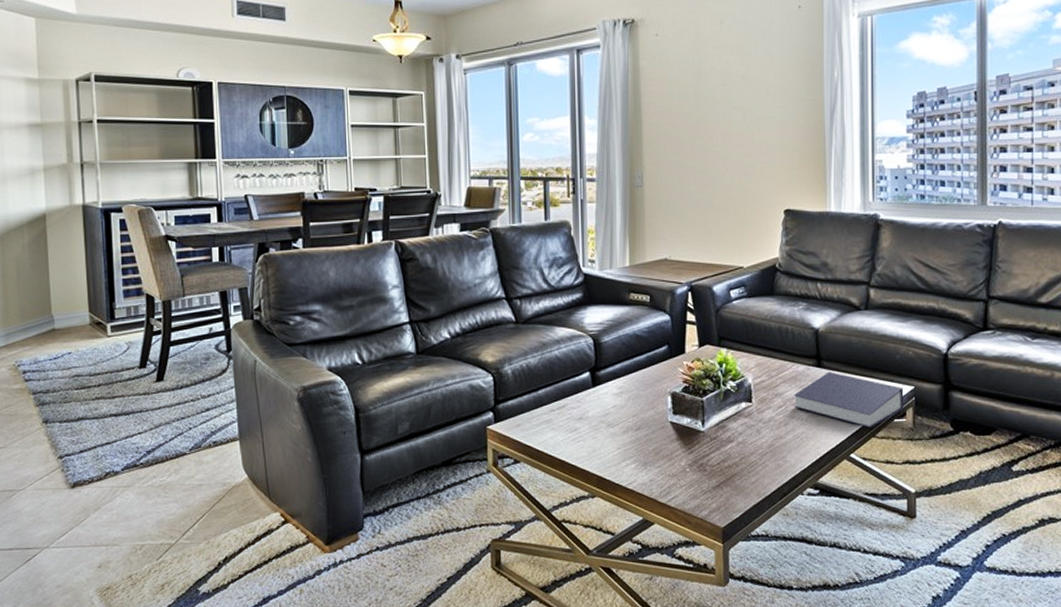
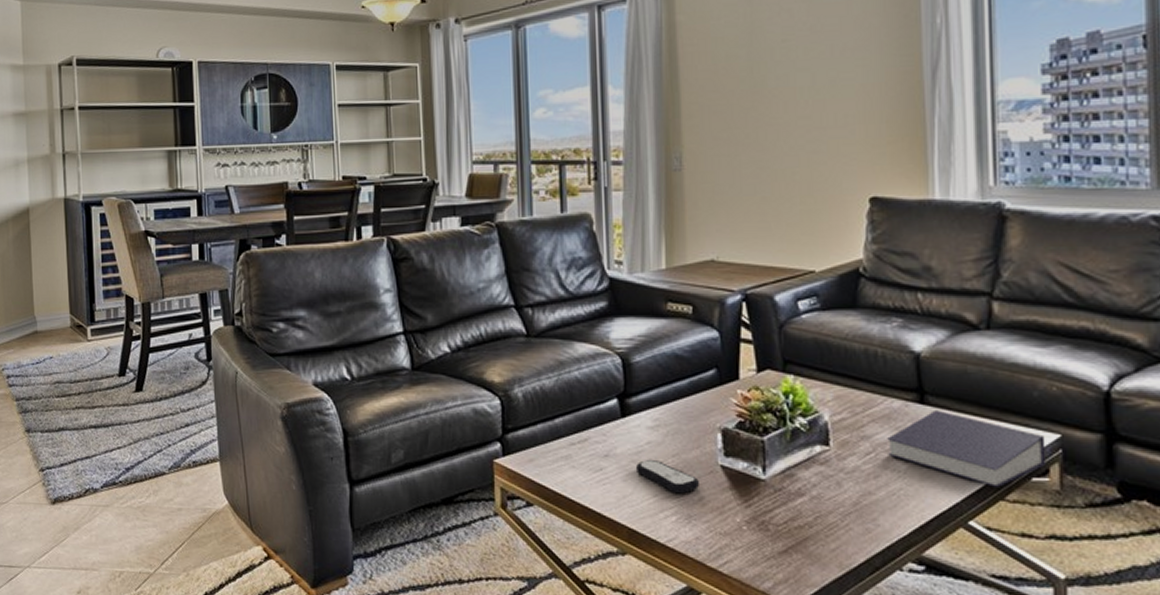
remote control: none [604,420,654,446] -> present [636,460,700,494]

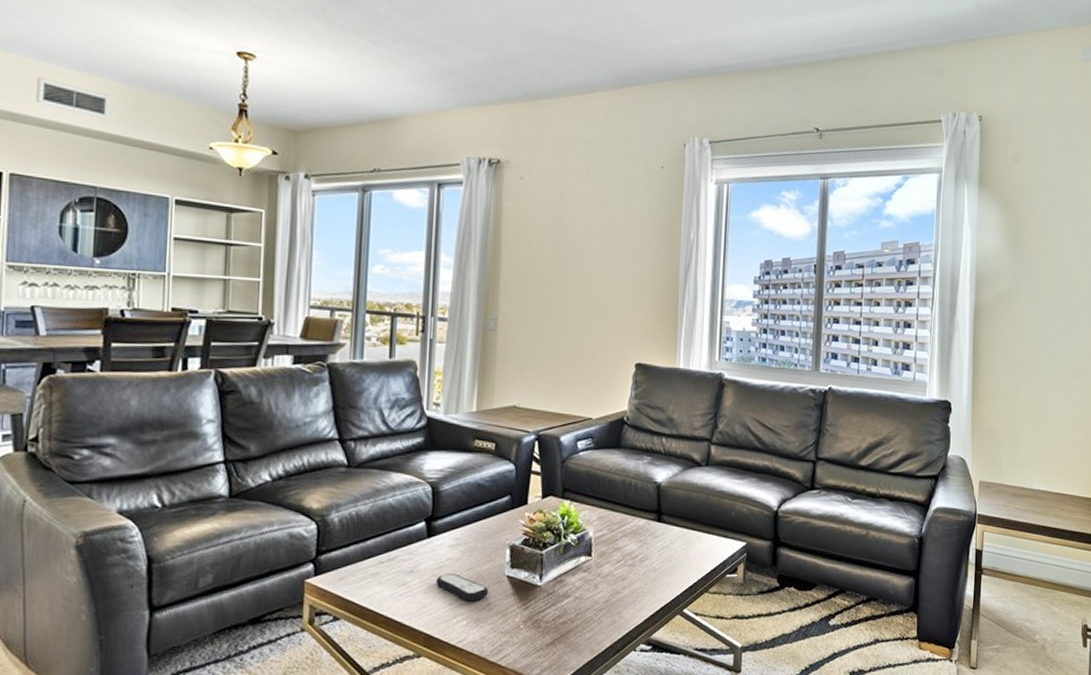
book: present [887,410,1046,487] -> none [633,526,737,583]

